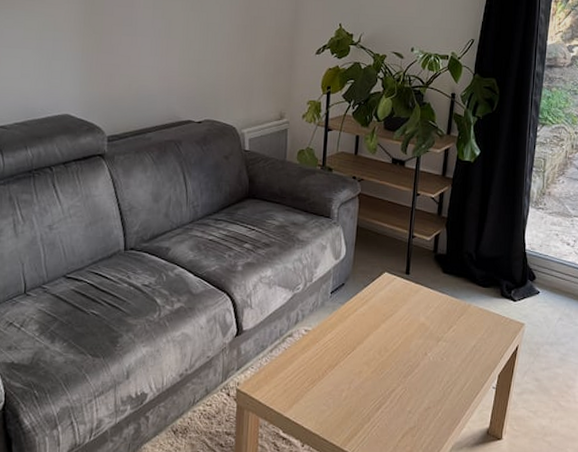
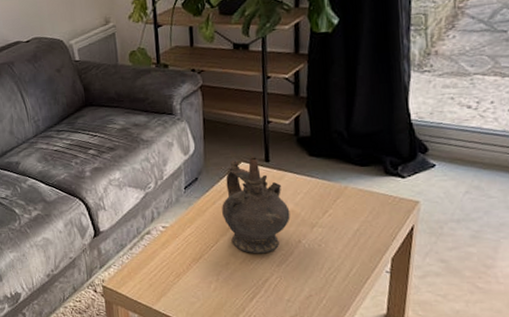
ceremonial vessel: none [362,268,421,364] -> present [222,157,290,254]

